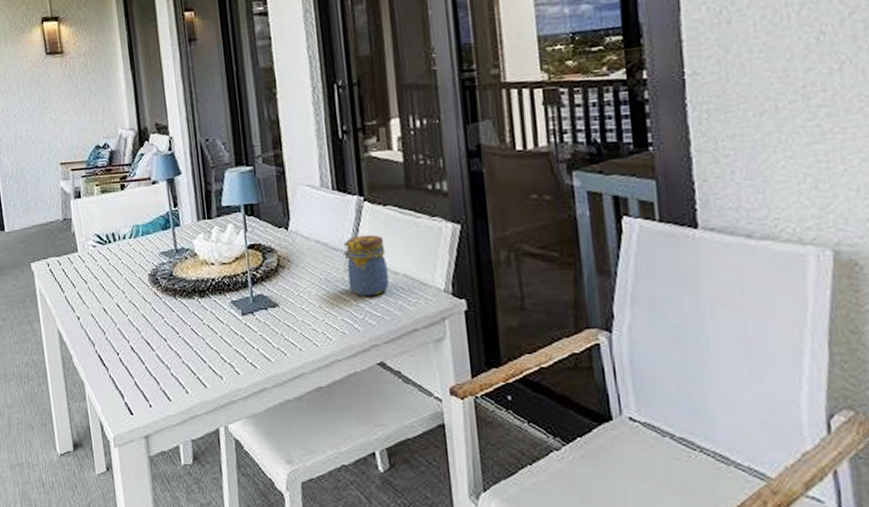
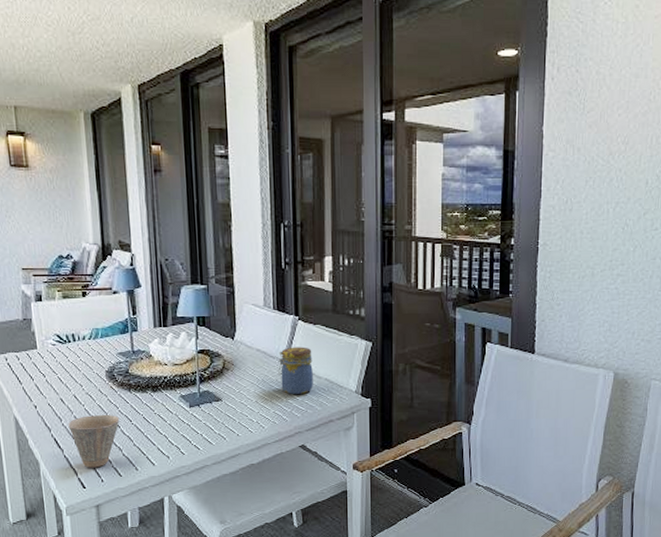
cup: none [112,325,166,390] -> present [68,414,120,468]

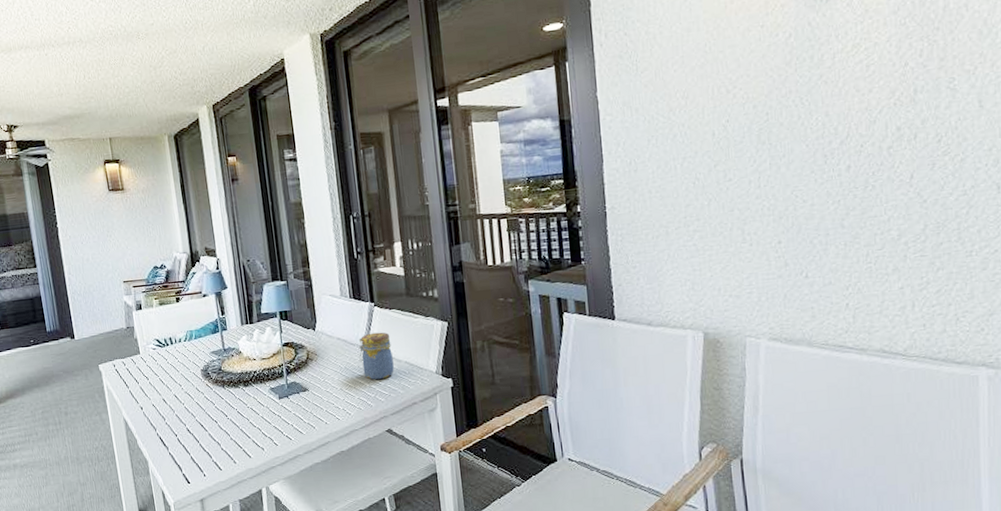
cup: present [68,414,120,468] -> none [171,411,217,464]

